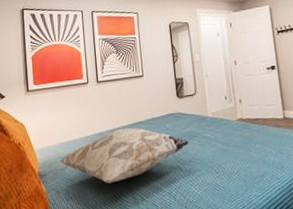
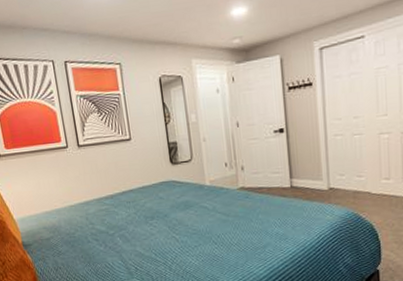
decorative pillow: present [60,127,190,183] -> none [44,196,186,254]

